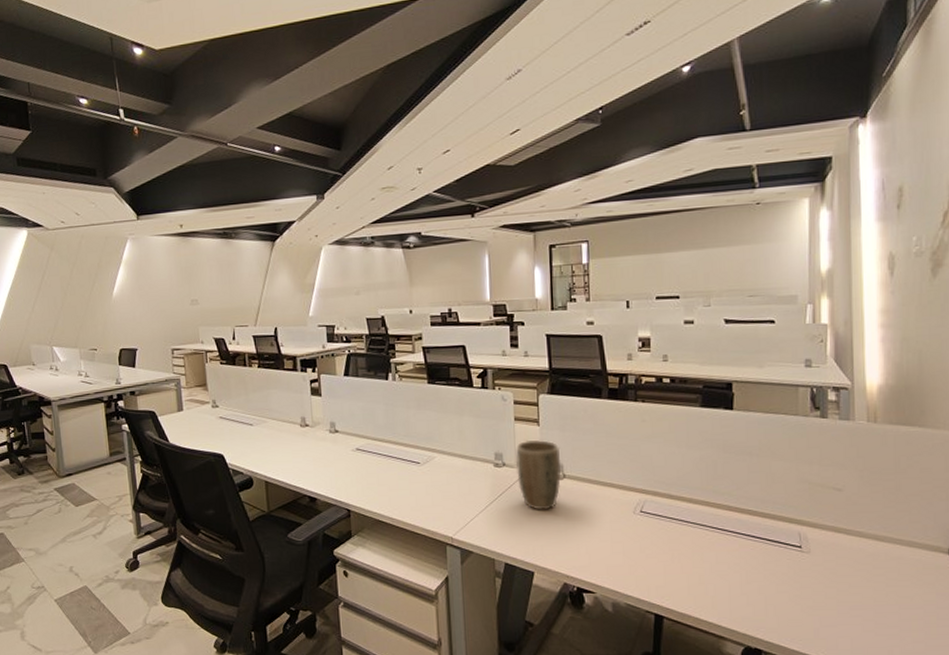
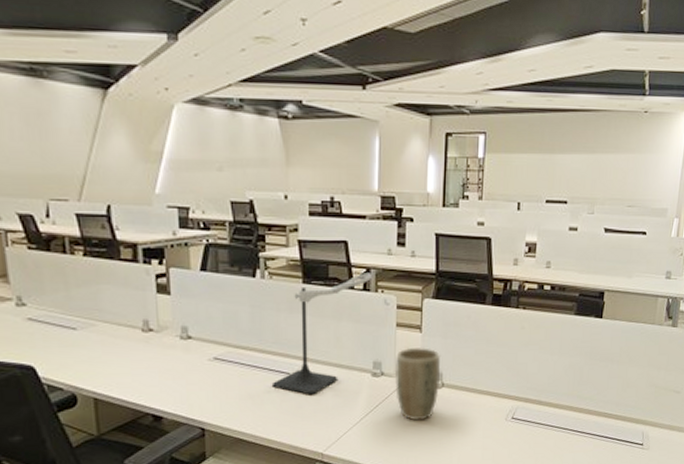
speaker stand: none [404,372,490,483] -> present [271,273,373,395]

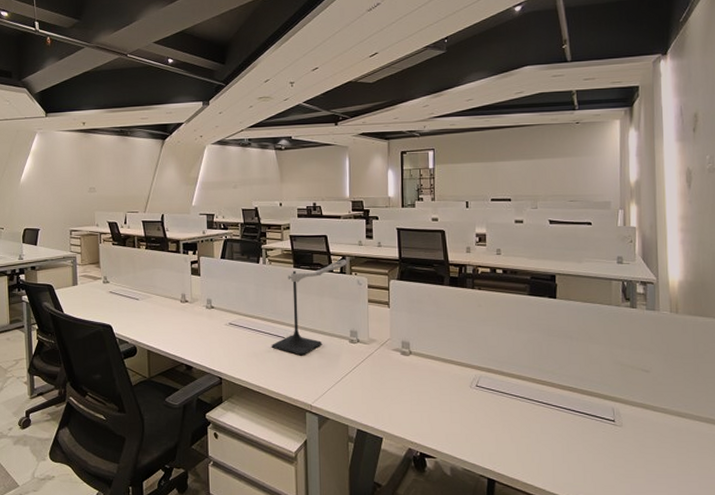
plant pot: present [396,347,441,421] -> none [369,319,408,383]

